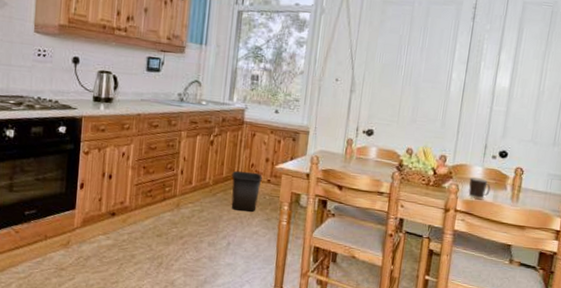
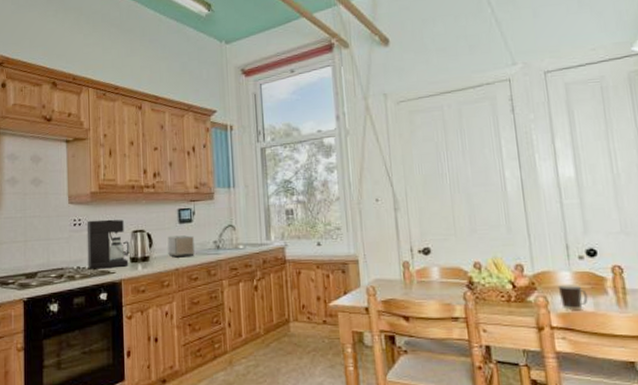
coffee maker: none [49,53,94,105] -> present [86,219,130,269]
toaster: none [132,82,160,105] -> present [167,235,195,258]
waste bin: present [231,170,263,212] -> none [283,314,317,360]

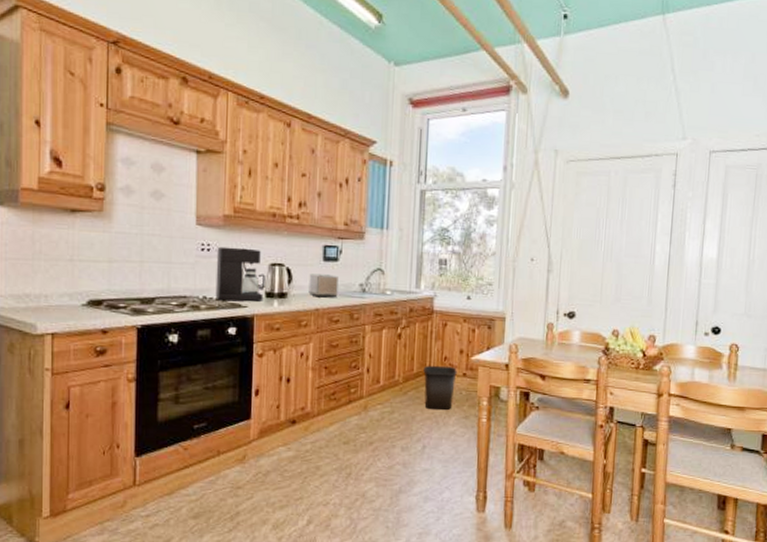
waste bin: none [283,314,317,360] -> present [423,365,457,410]
mug: present [557,285,588,310] -> none [681,357,705,380]

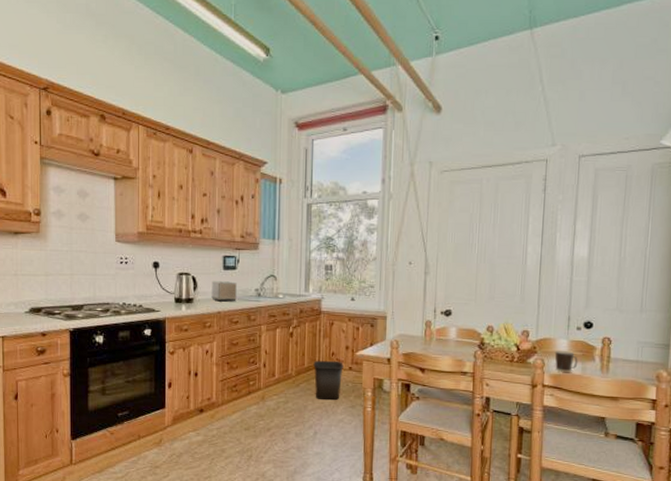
coffee maker: present [215,246,266,302] -> none [133,260,175,307]
mug: none [681,357,705,380] -> present [554,351,578,372]

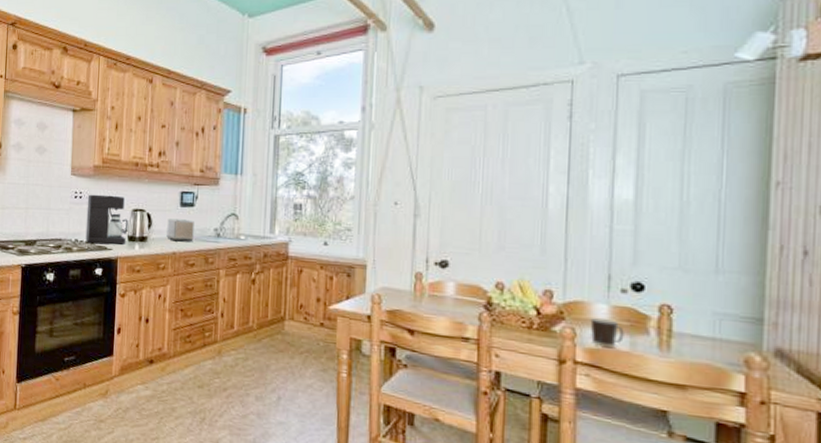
coffee maker: none [133,260,175,307] -> present [85,194,128,245]
waste bin: present [313,360,344,400] -> none [278,312,314,361]

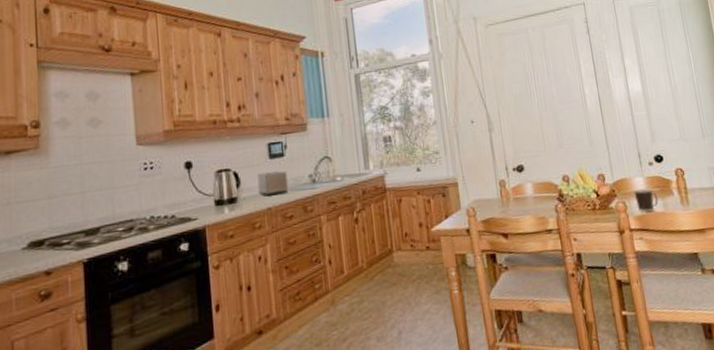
coffee maker: present [85,194,128,245] -> none [160,159,214,218]

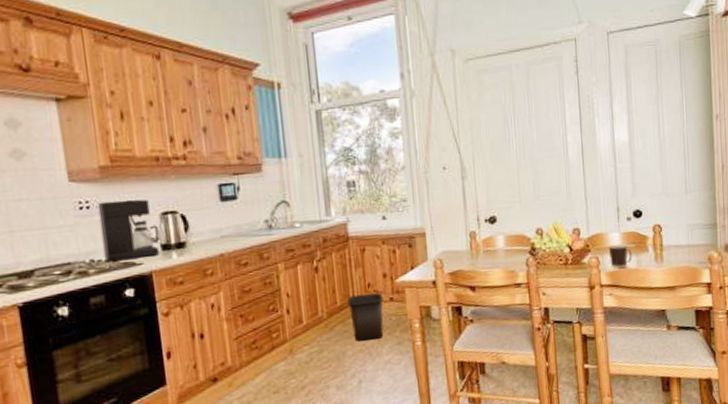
coffee maker: none [160,159,214,218] -> present [97,199,160,262]
toaster: present [257,170,289,196] -> none [207,214,242,242]
waste bin: none [385,241,422,291] -> present [347,292,384,342]

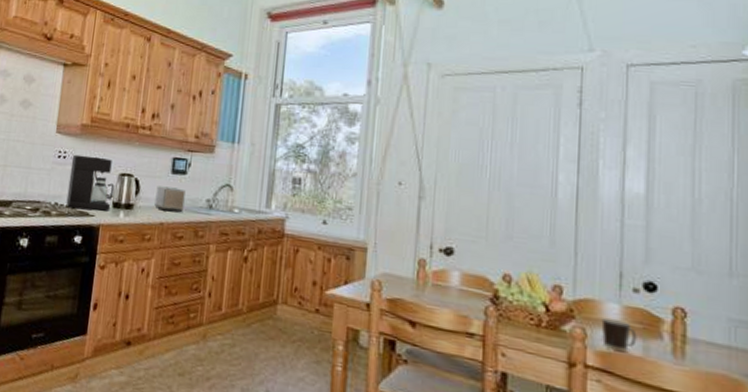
toaster: none [207,214,242,242] -> present [154,186,186,213]
waste bin: present [347,292,384,342] -> none [270,295,309,351]

